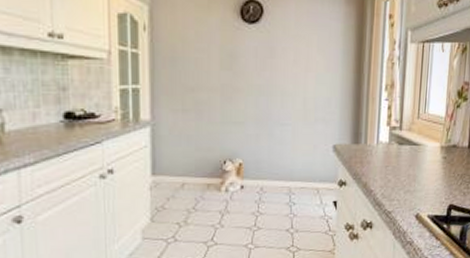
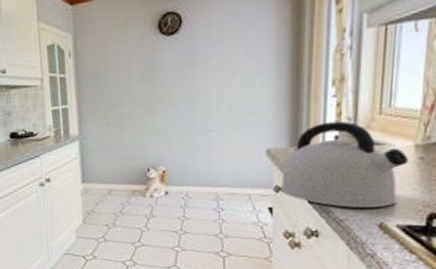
kettle: none [343,122,437,201] -> present [280,121,409,208]

